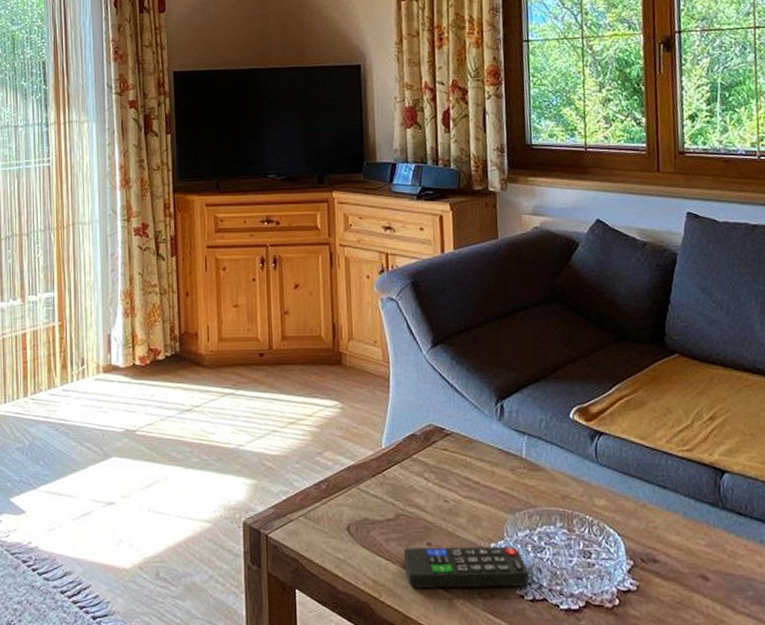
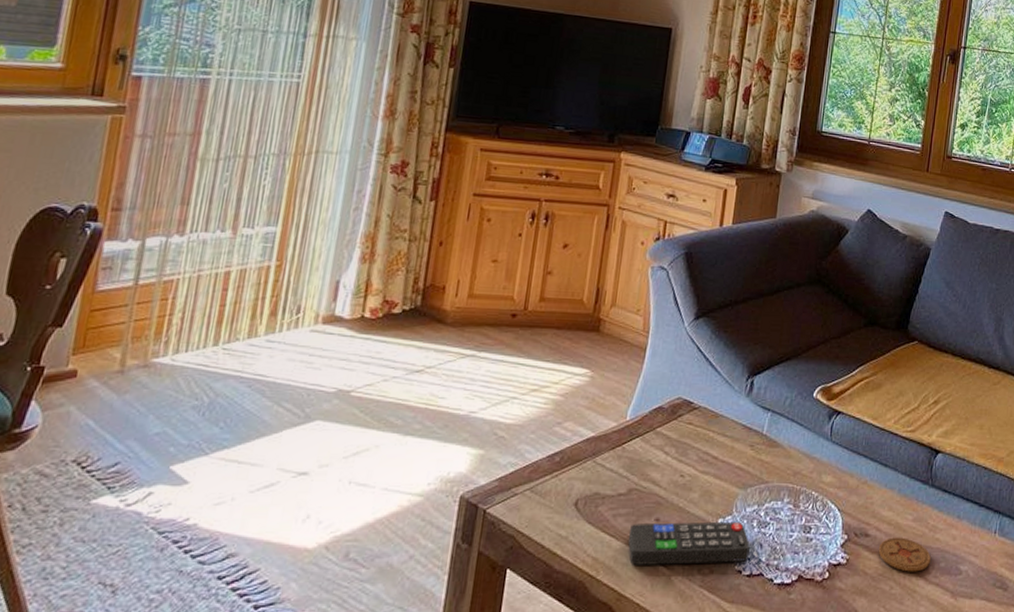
coaster: none [671,563,735,601] -> present [878,537,931,572]

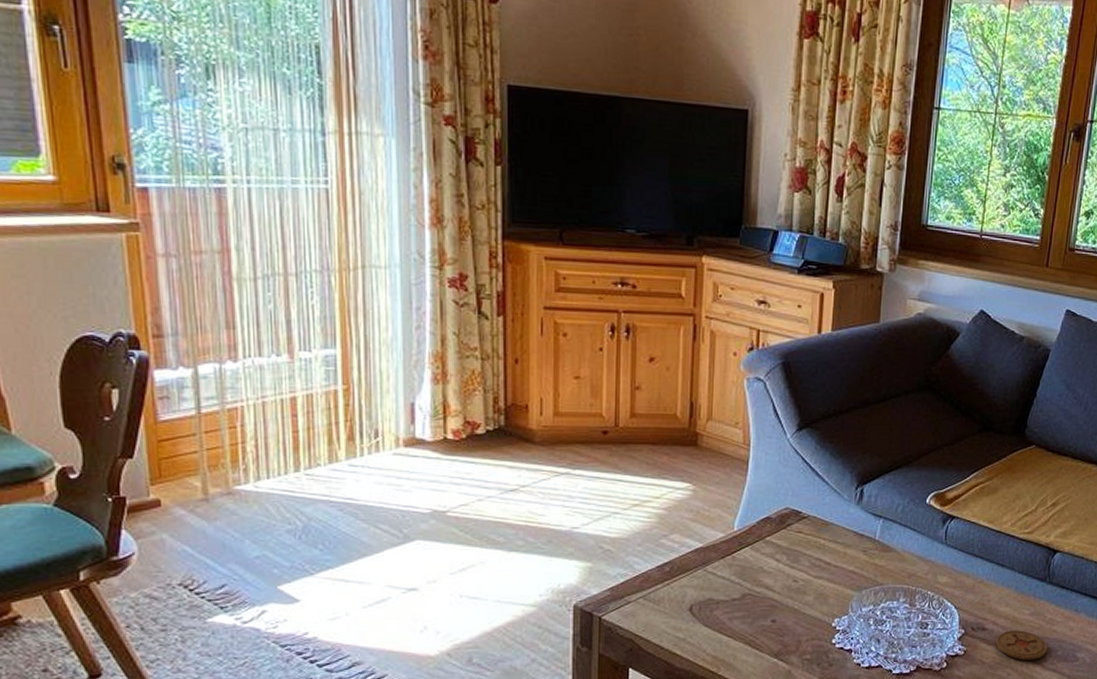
remote control: present [628,521,750,565] -> none [745,620,868,661]

